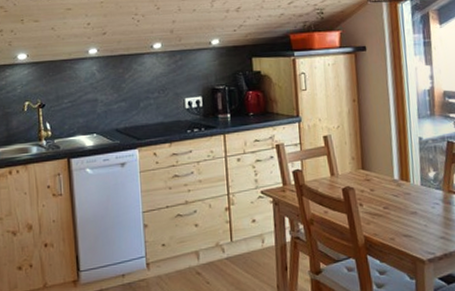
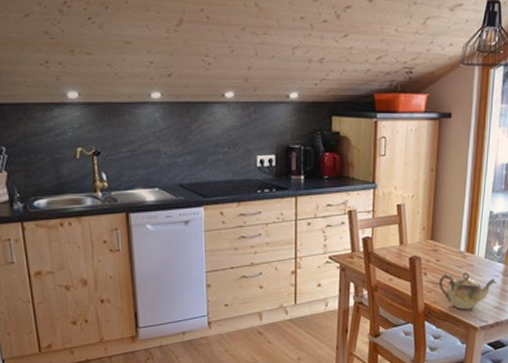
teapot: none [376,201,439,242] -> present [438,272,497,310]

